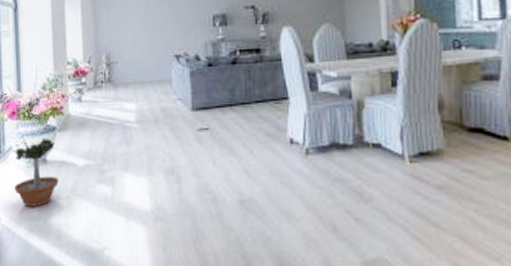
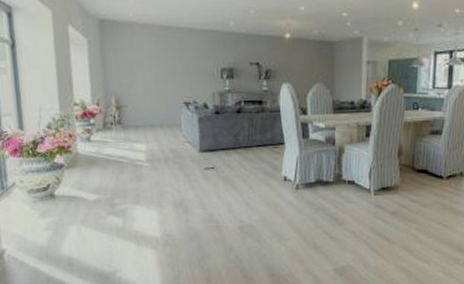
potted tree: present [14,136,59,207] -> none [18,172,68,238]

